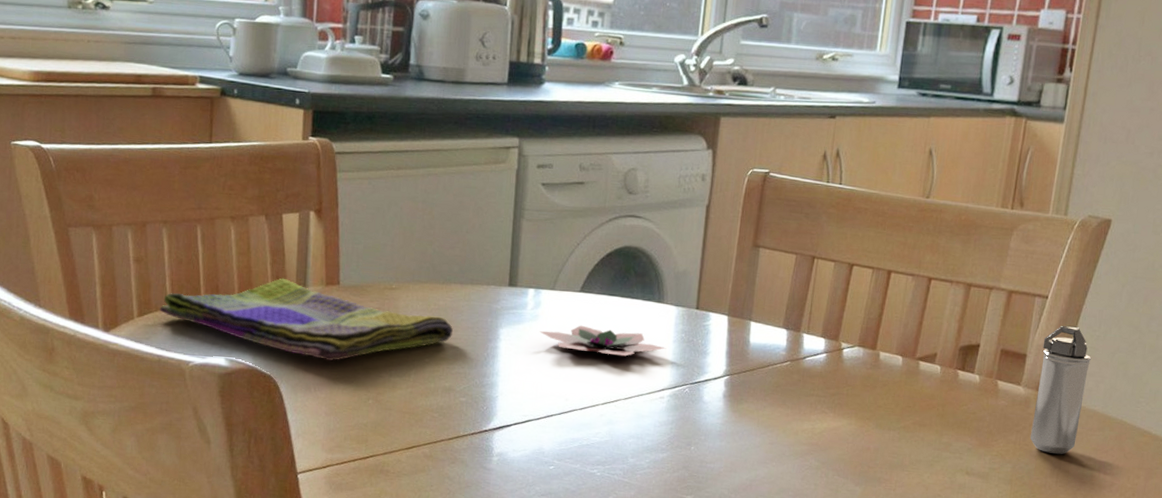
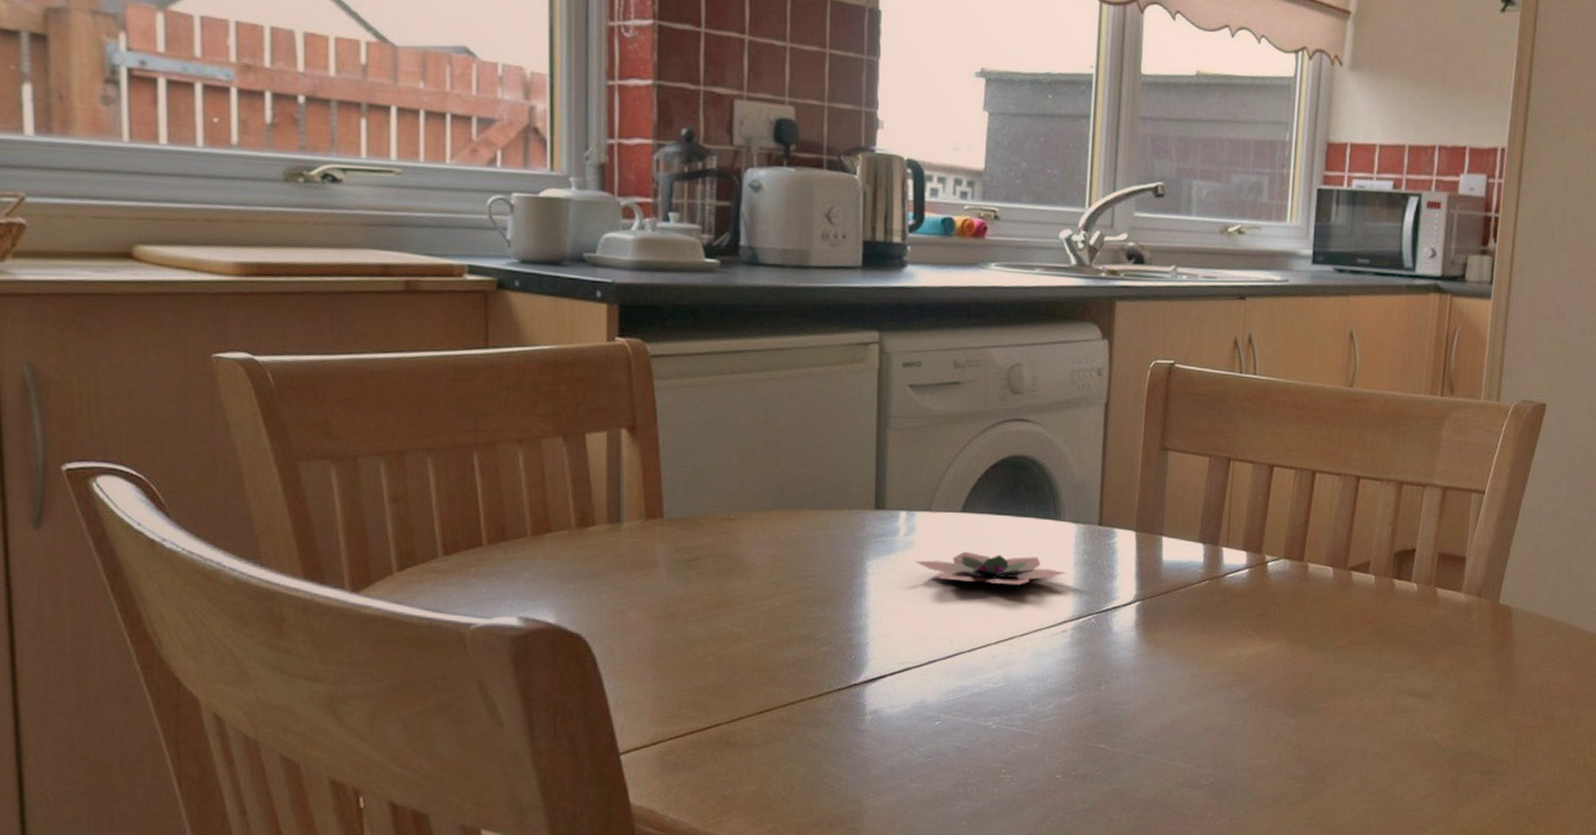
dish towel: present [159,278,454,361] -> none [427,513,810,612]
shaker: present [1030,325,1092,455] -> none [1474,522,1534,667]

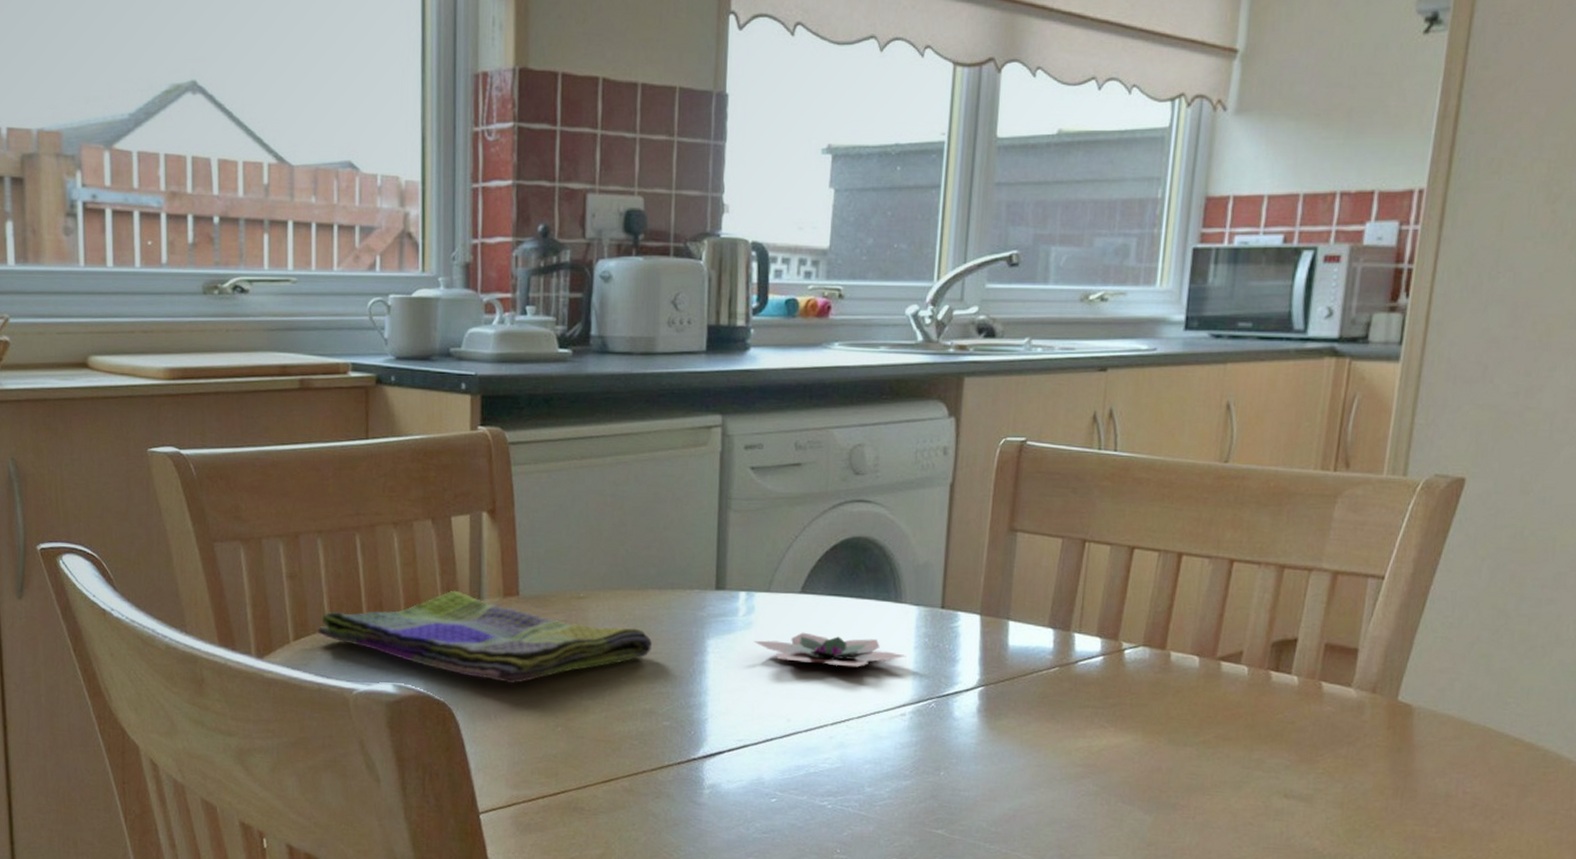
dish towel: none [427,513,810,612] -> present [318,590,653,684]

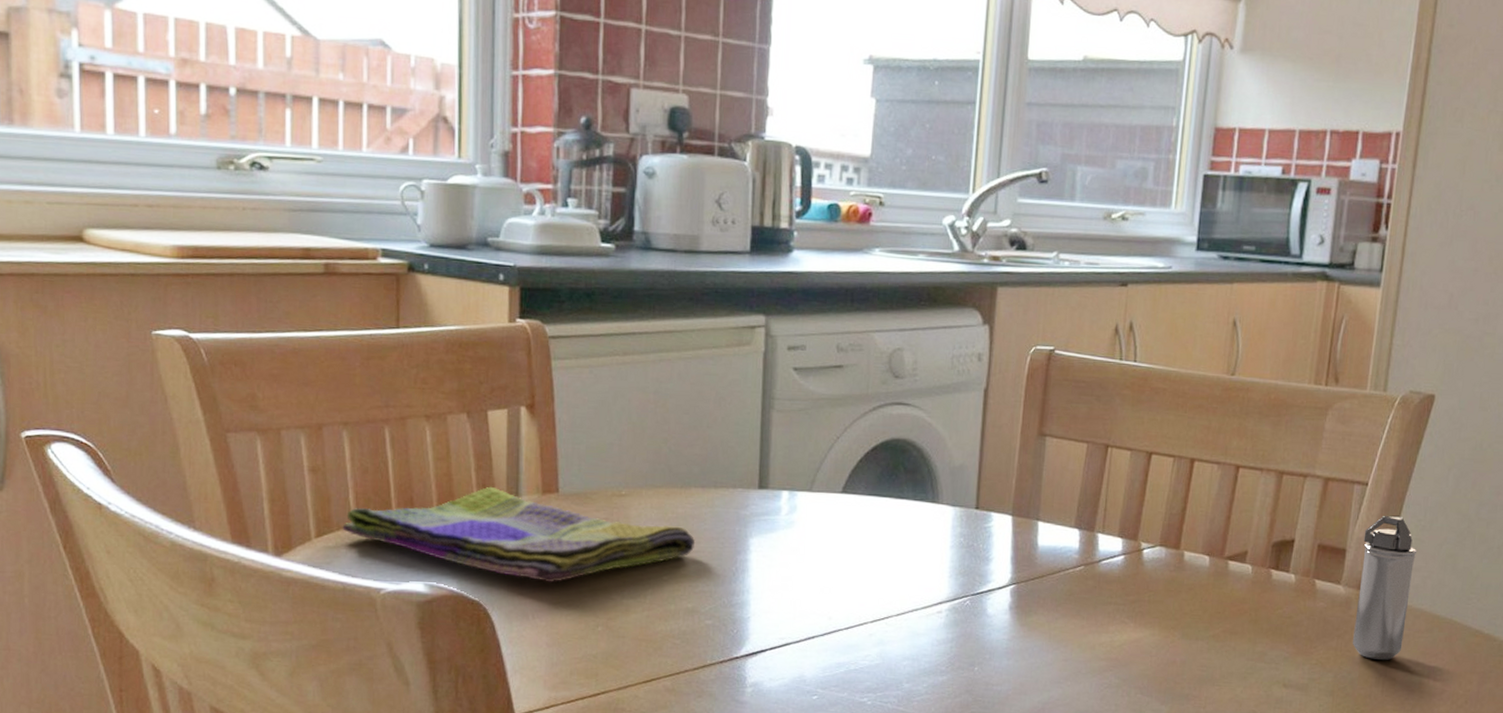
flower: present [754,632,907,667] -> none [796,531,943,566]
shaker: none [1365,611,1444,771] -> present [1352,515,1417,661]

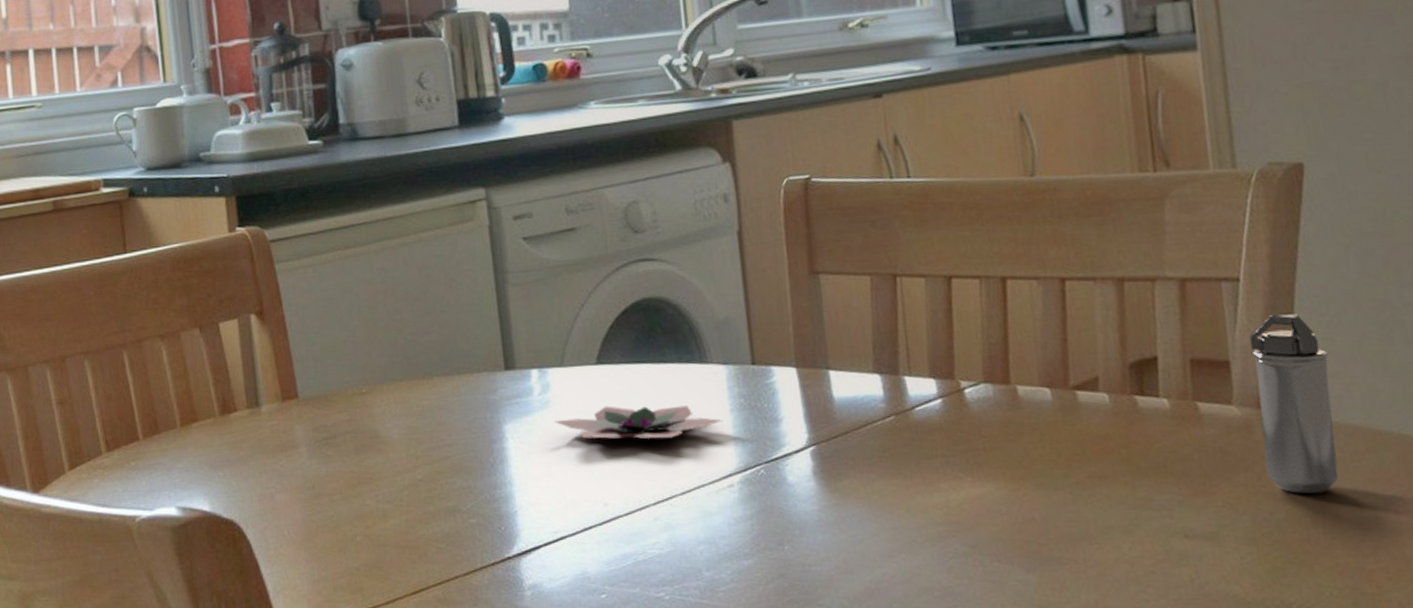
dish towel: present [342,486,696,582] -> none [93,399,446,493]
flower: none [796,531,943,566] -> present [554,406,724,439]

